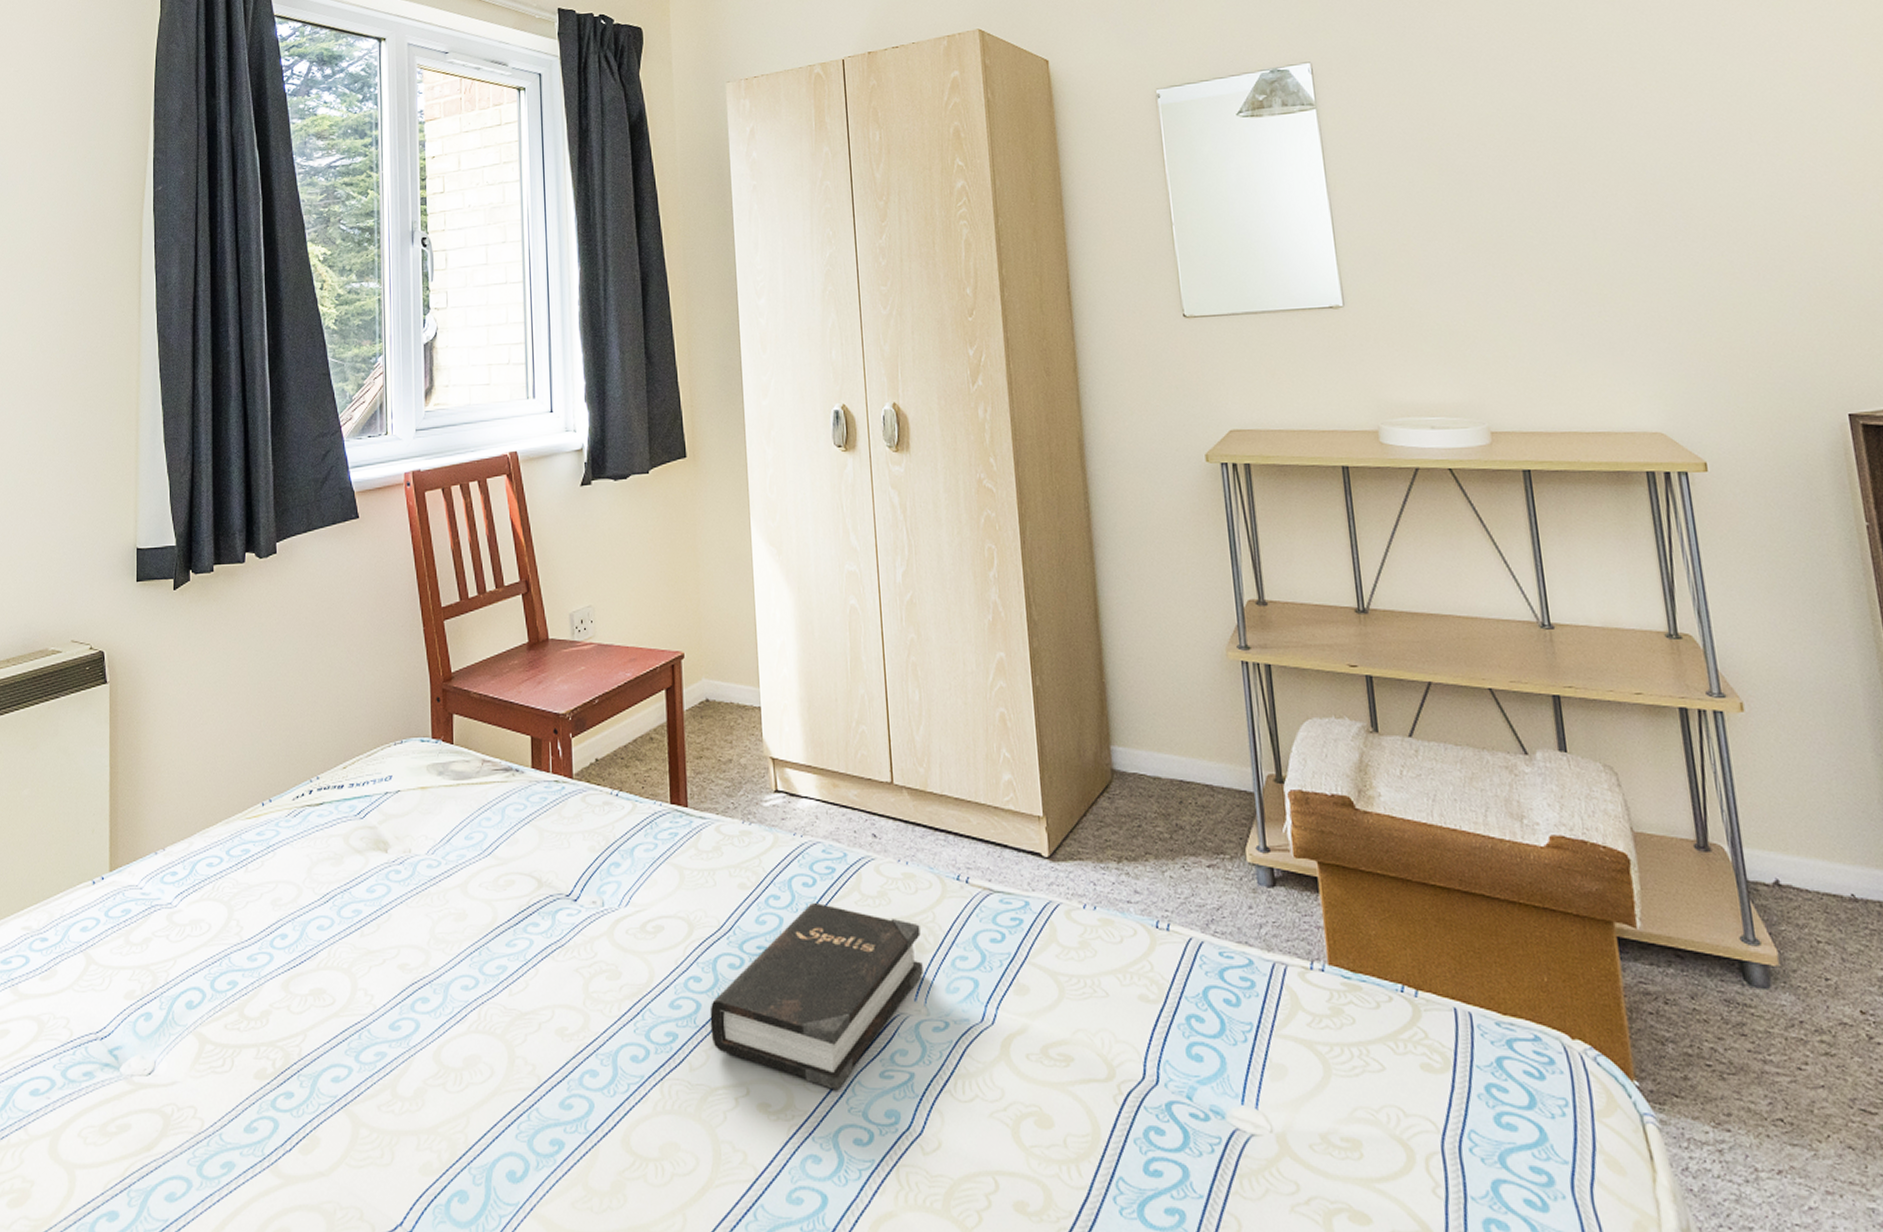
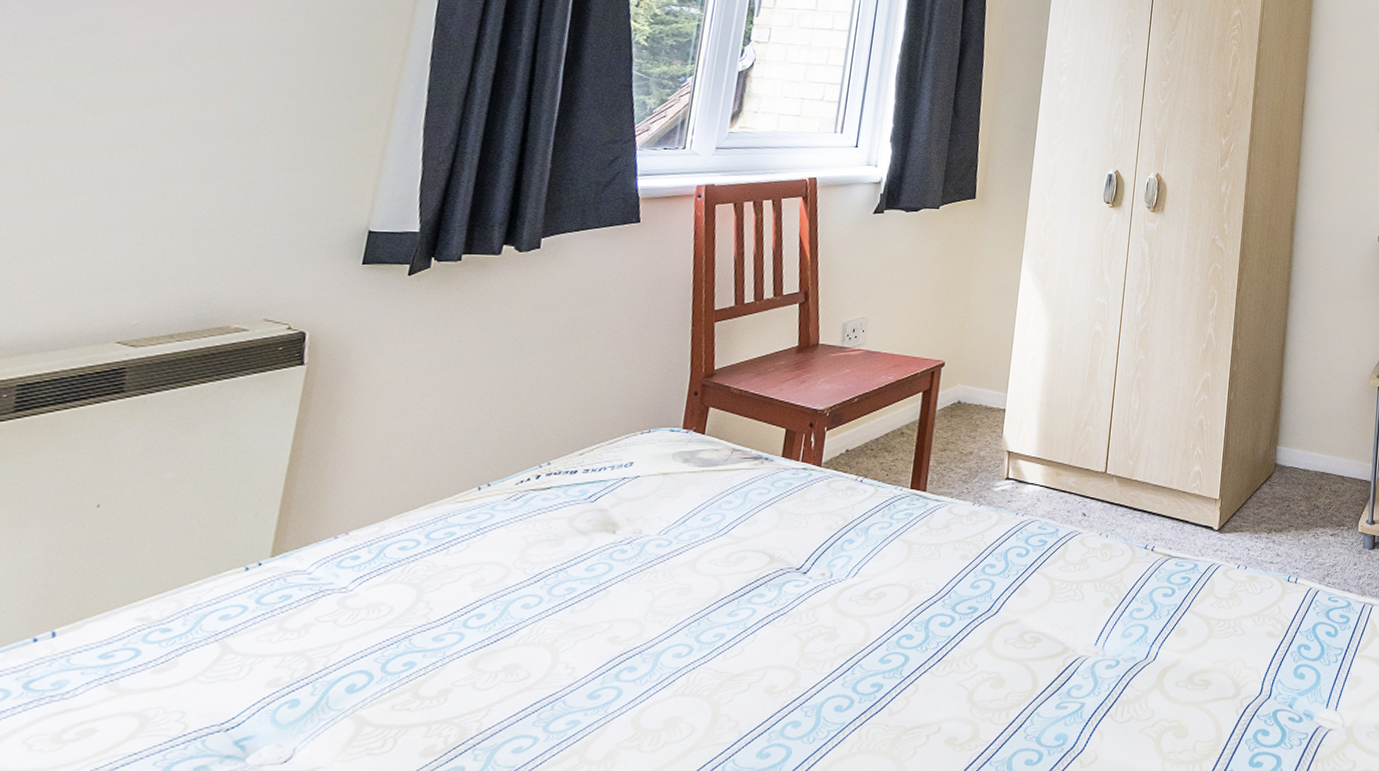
hardback book: present [710,902,923,1091] -> none [914,569,1109,722]

